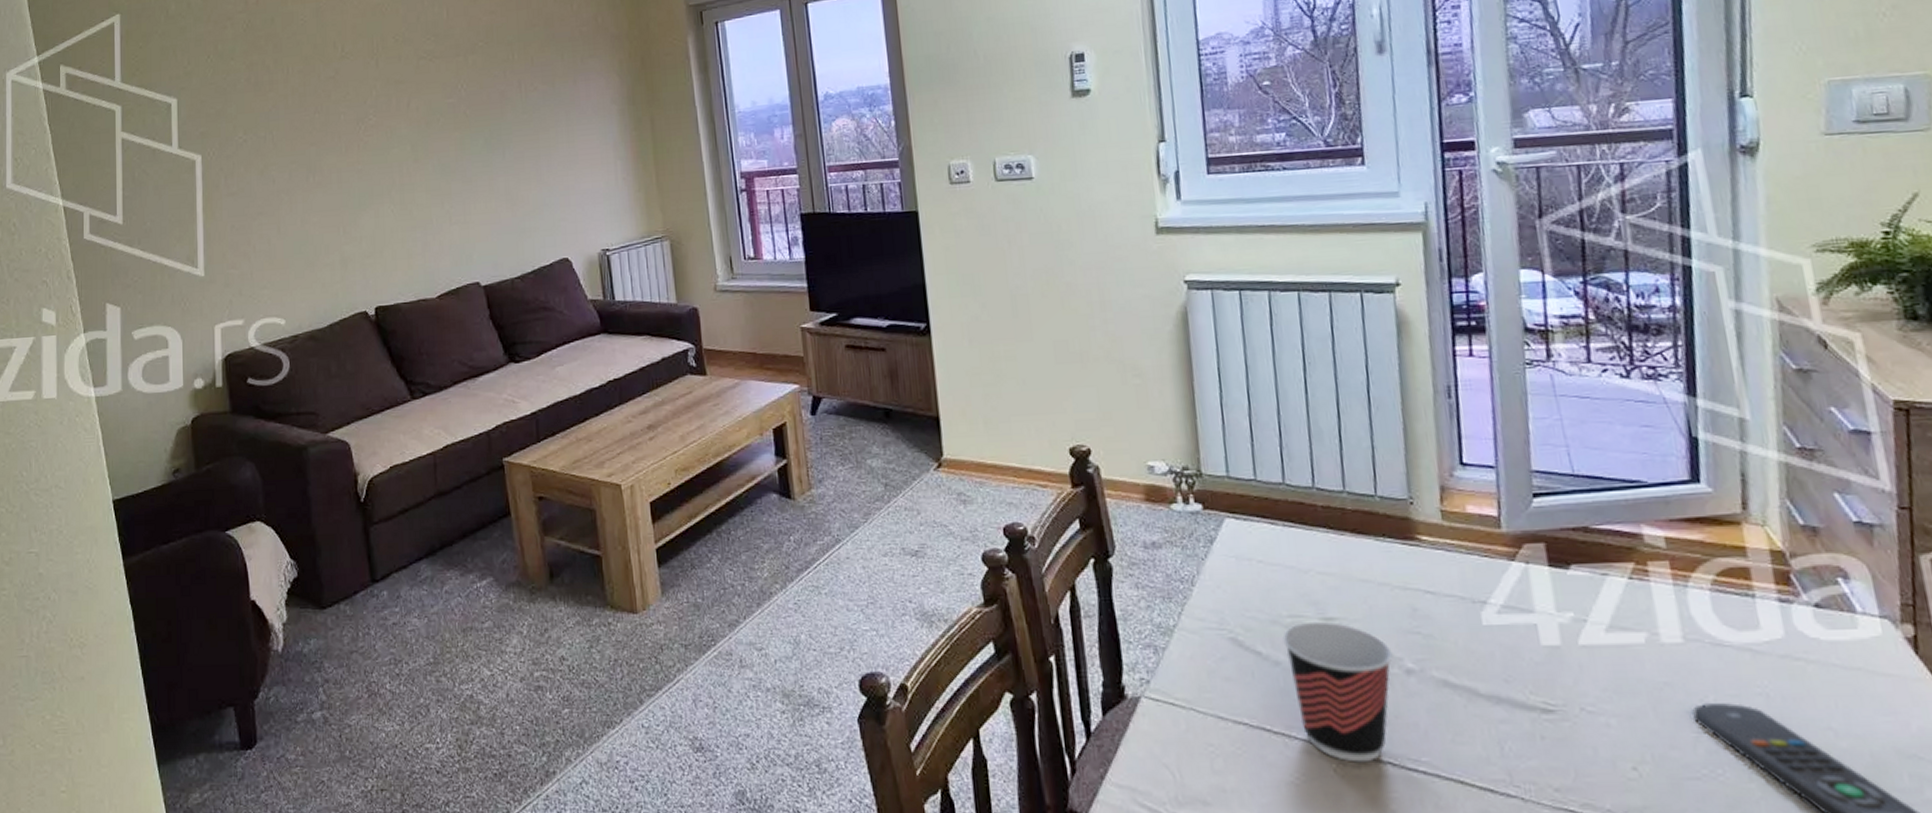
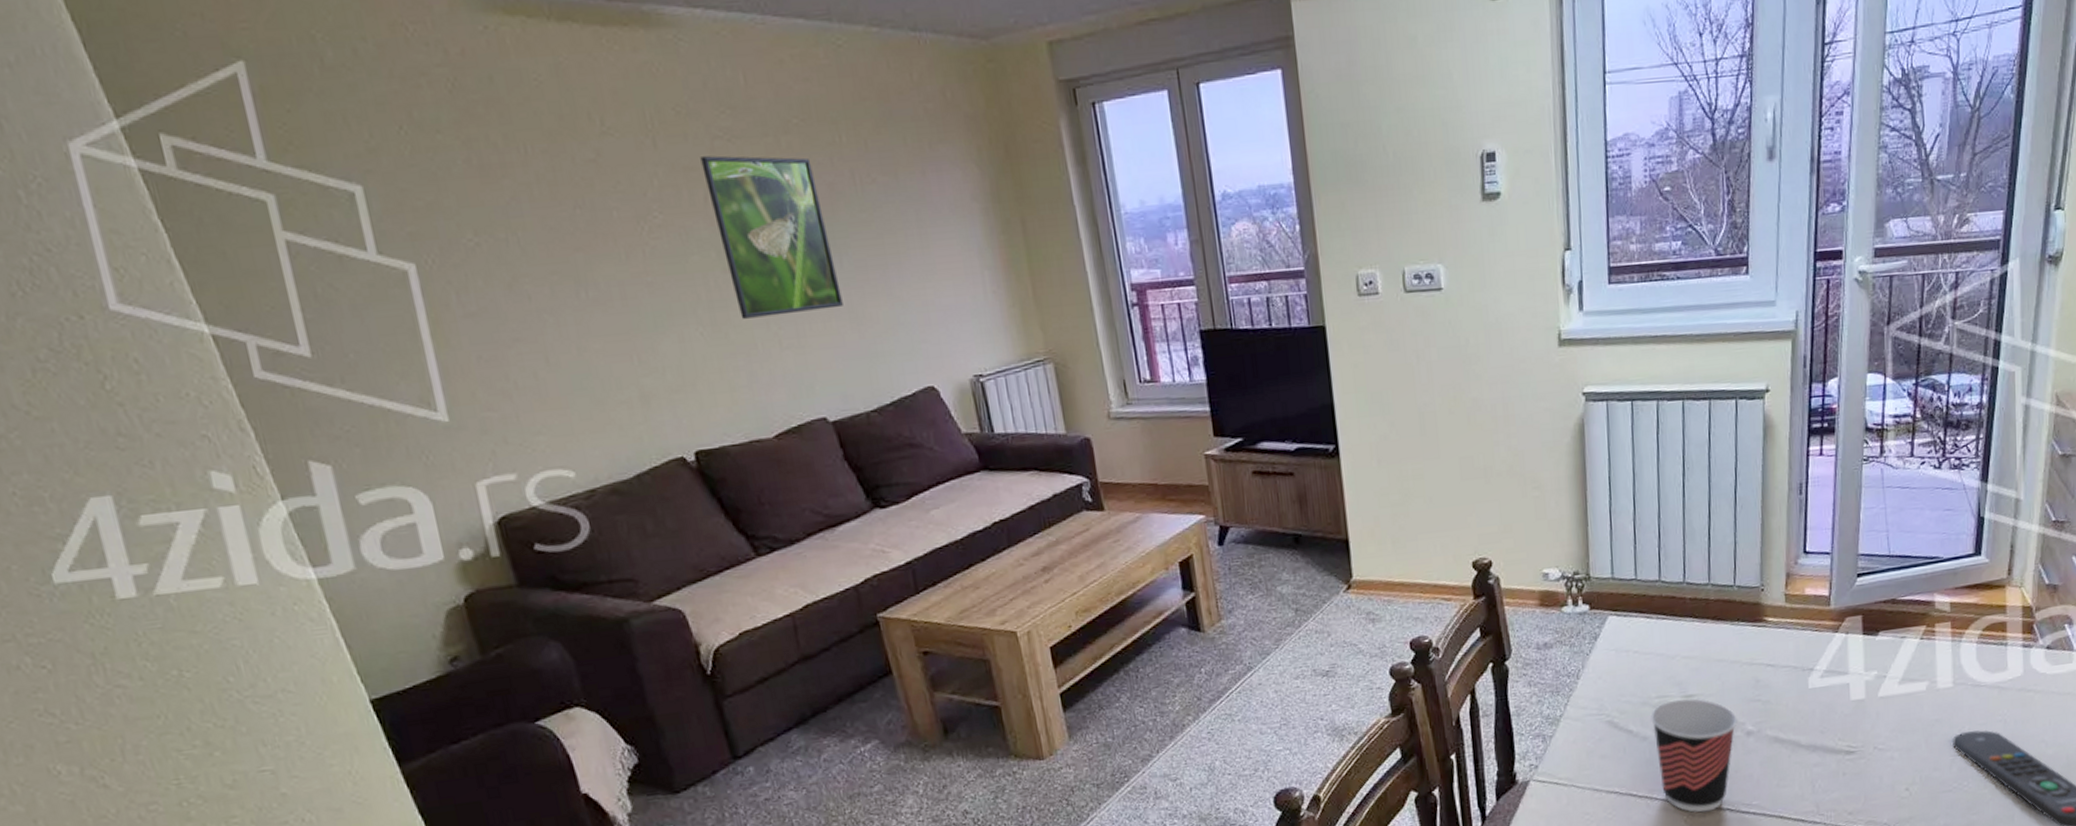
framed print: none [408,71,502,199] -> present [700,155,843,319]

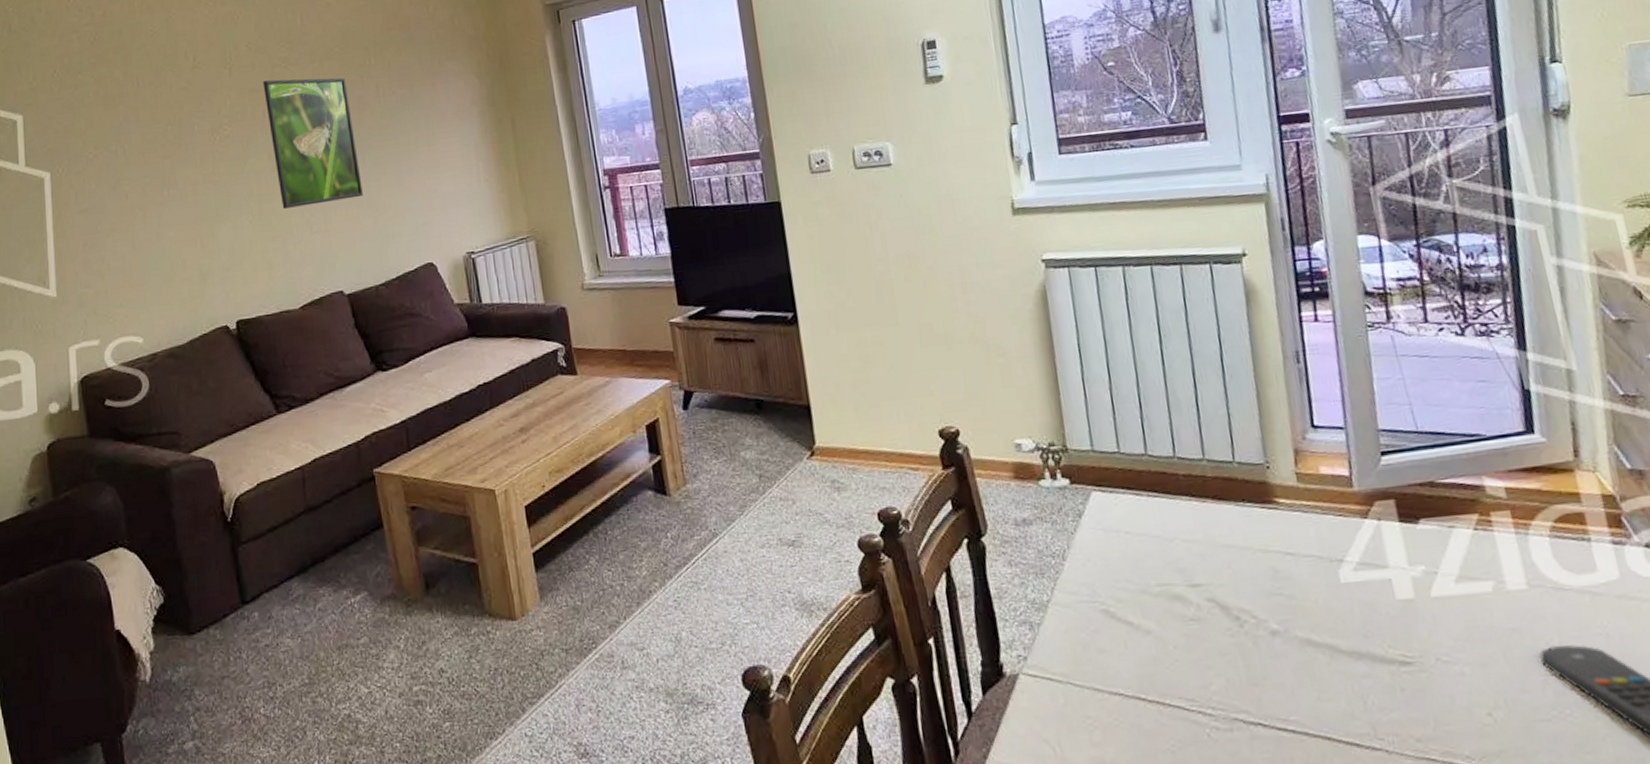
cup: present [1650,698,1737,813] -> none [1152,587,1258,726]

